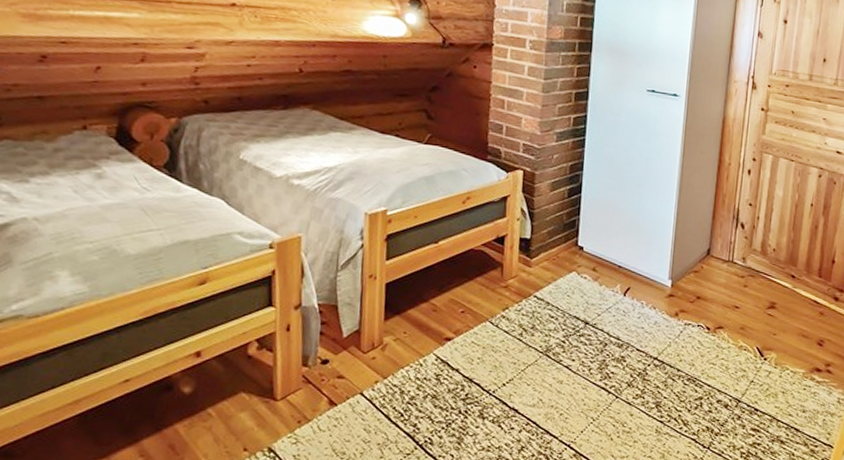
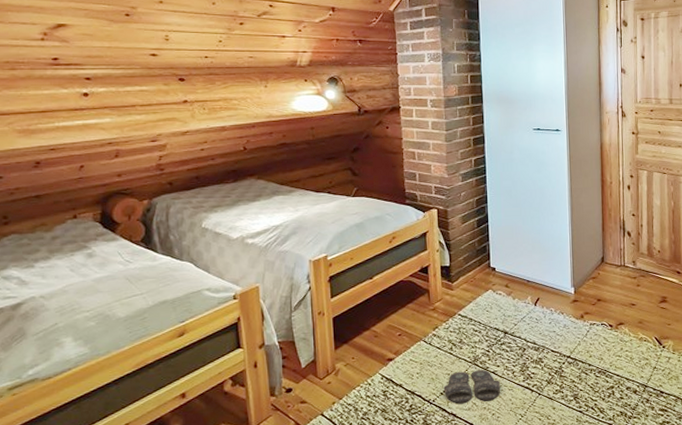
slippers: none [507,361,574,399] -> present [443,369,501,404]

